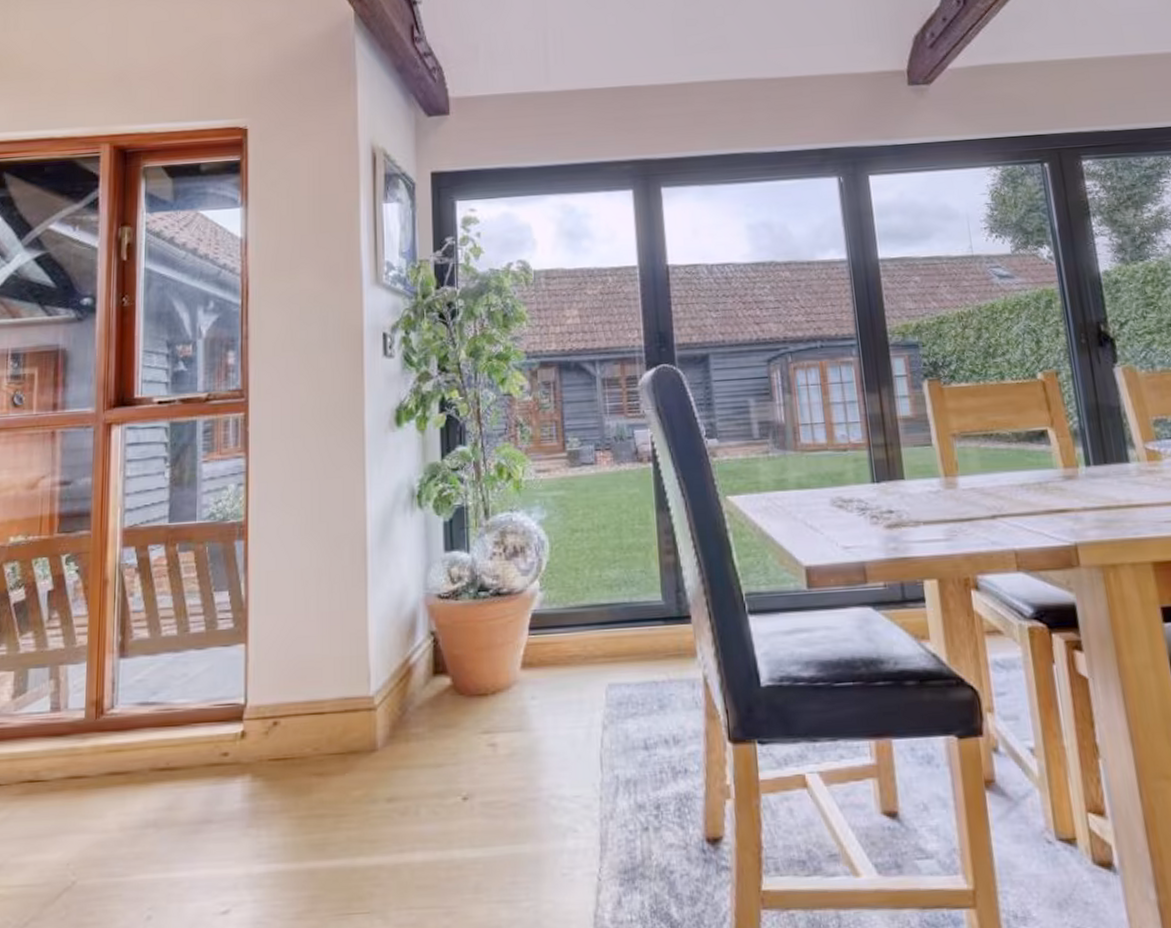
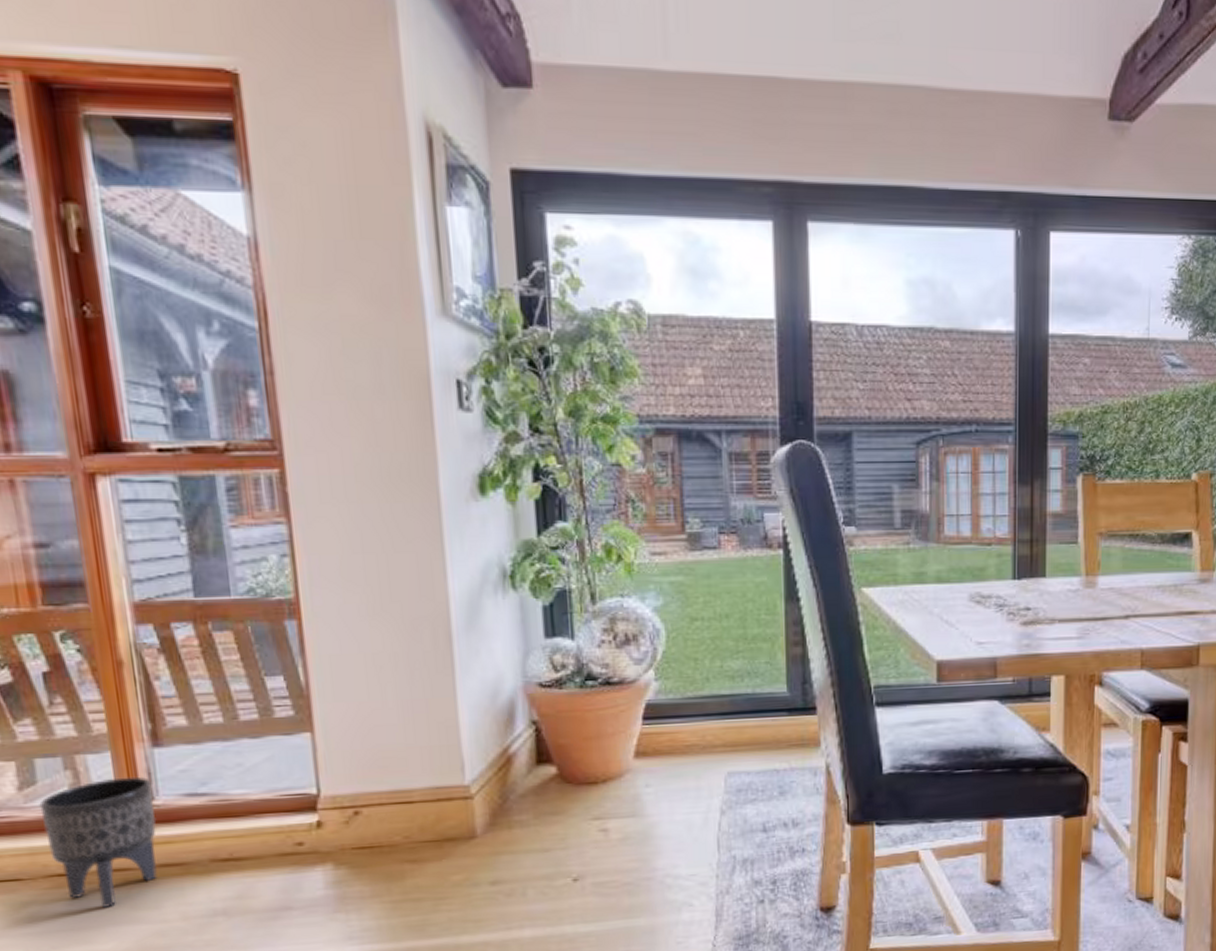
planter: none [25,685,114,815] -> present [39,776,157,908]

